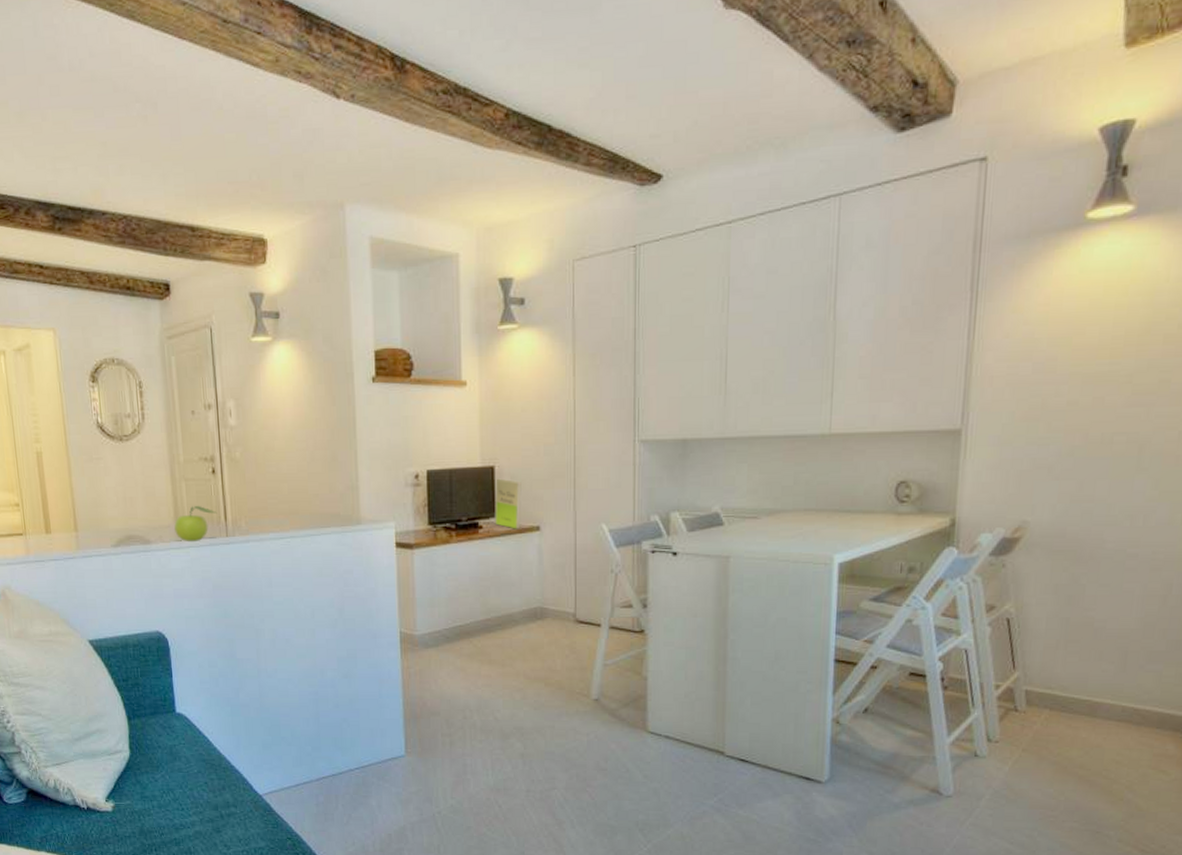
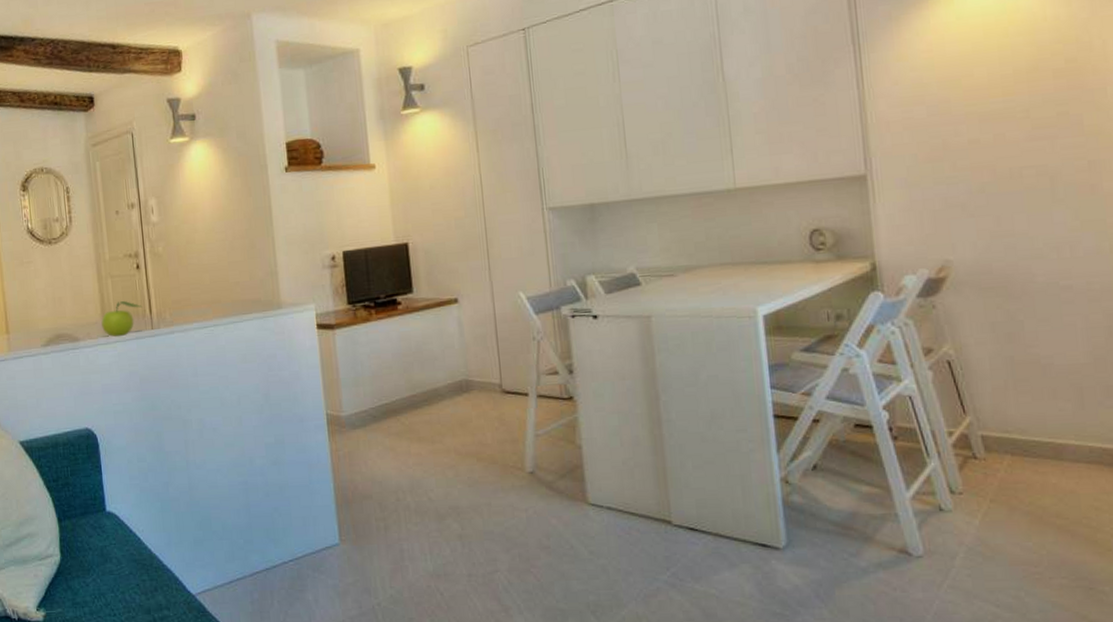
book: present [495,478,522,529] -> none [410,254,439,303]

